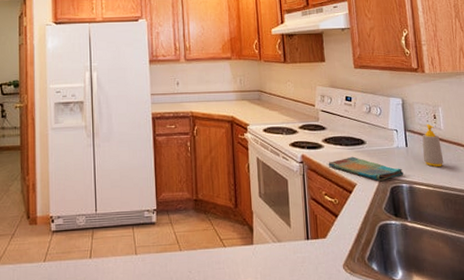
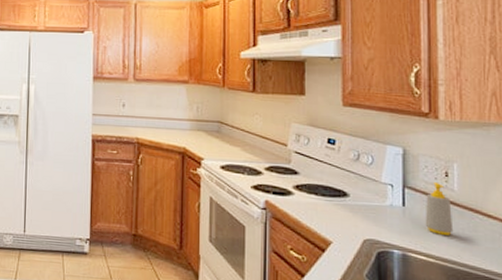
dish towel: present [328,156,404,182] -> none [298,209,396,244]

